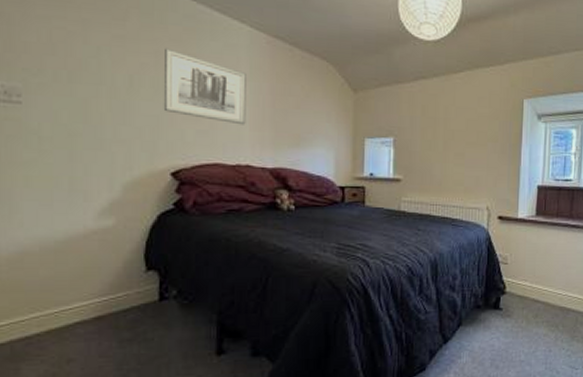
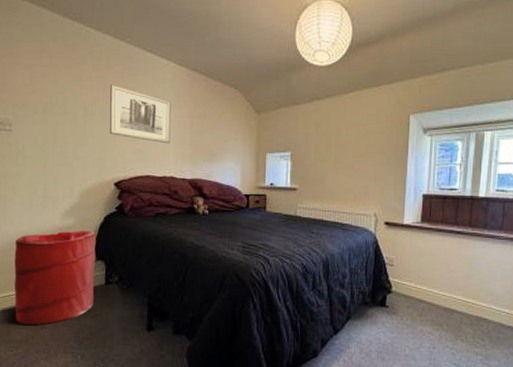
laundry hamper: none [26,233,146,360] -> present [14,230,96,326]

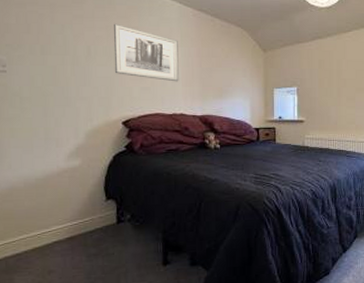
laundry hamper: present [14,230,96,326] -> none [14,171,106,272]

